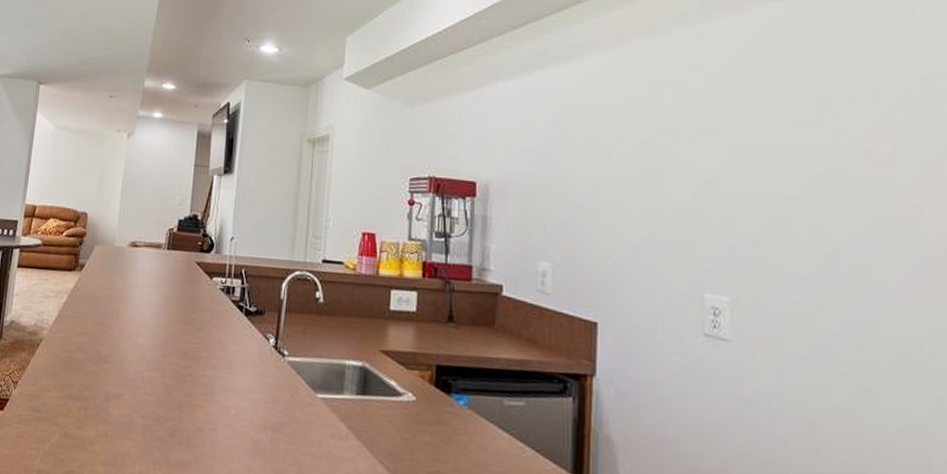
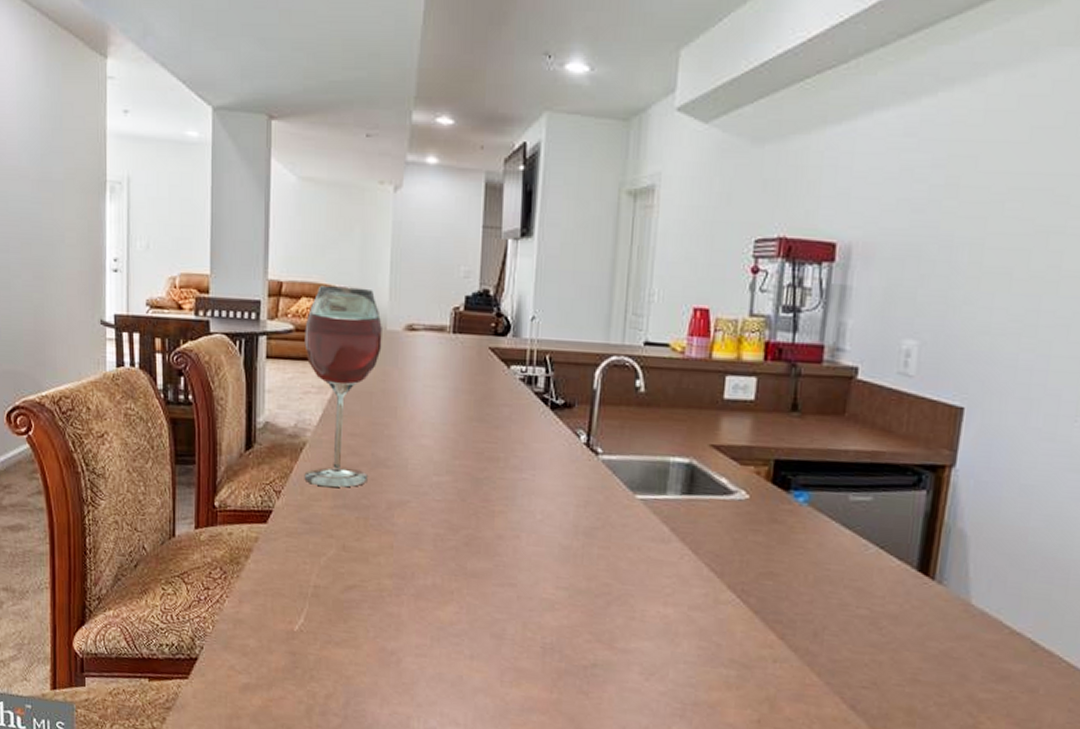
wineglass: none [38,209,111,380] -> present [304,285,382,488]

